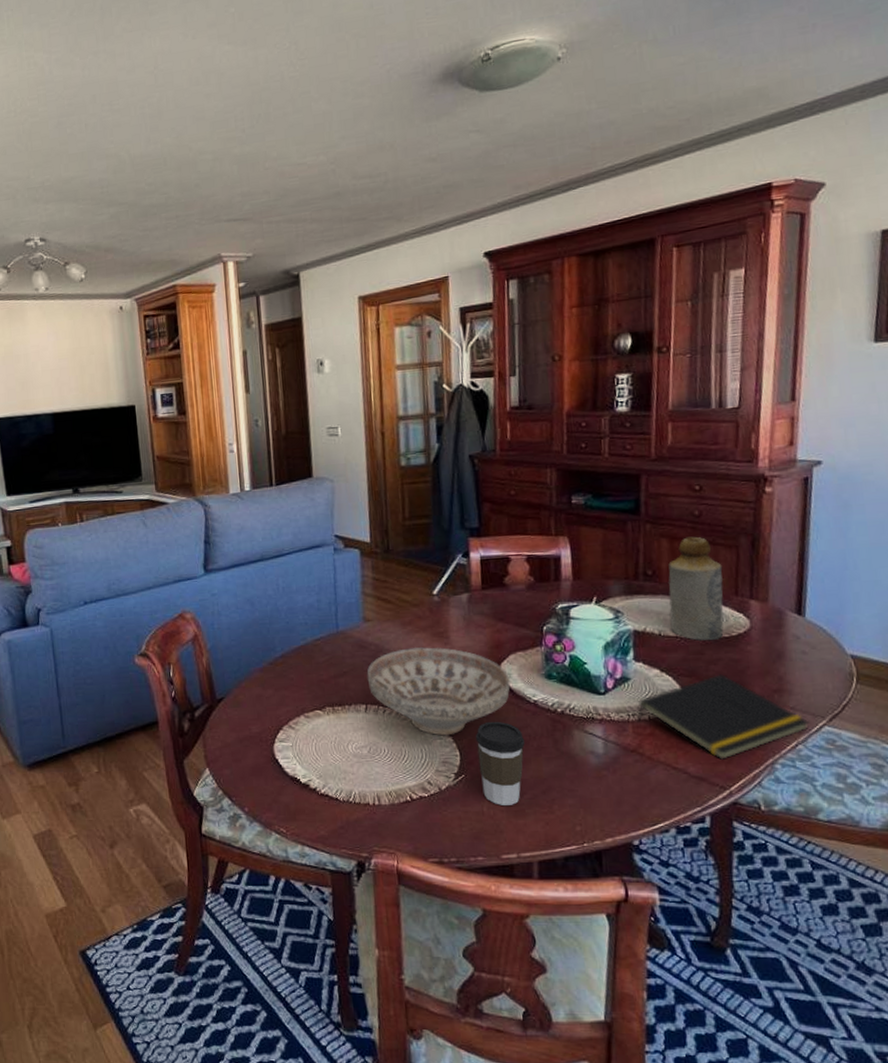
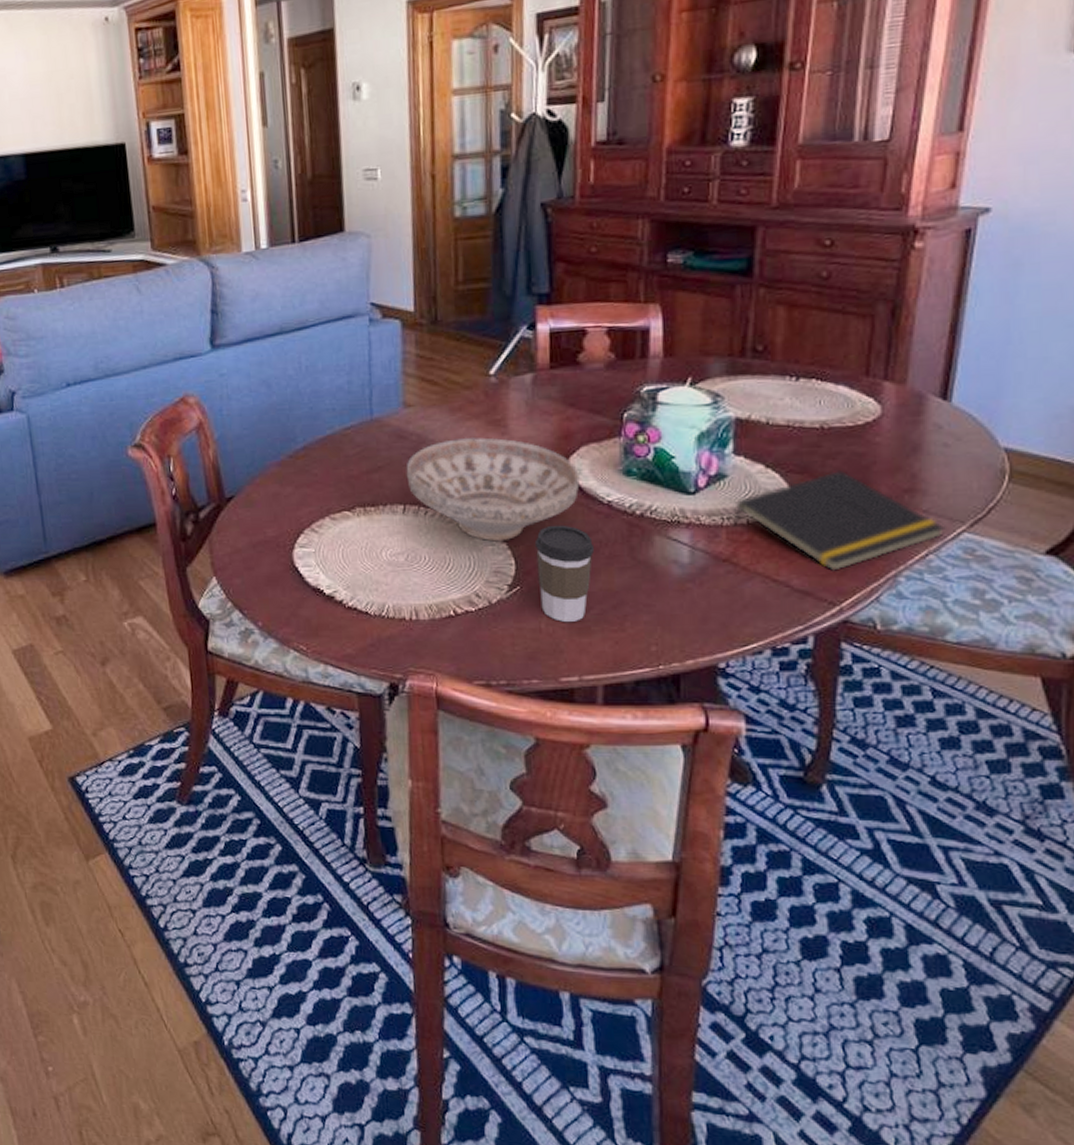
bottle: present [668,536,724,641] -> none [781,303,852,431]

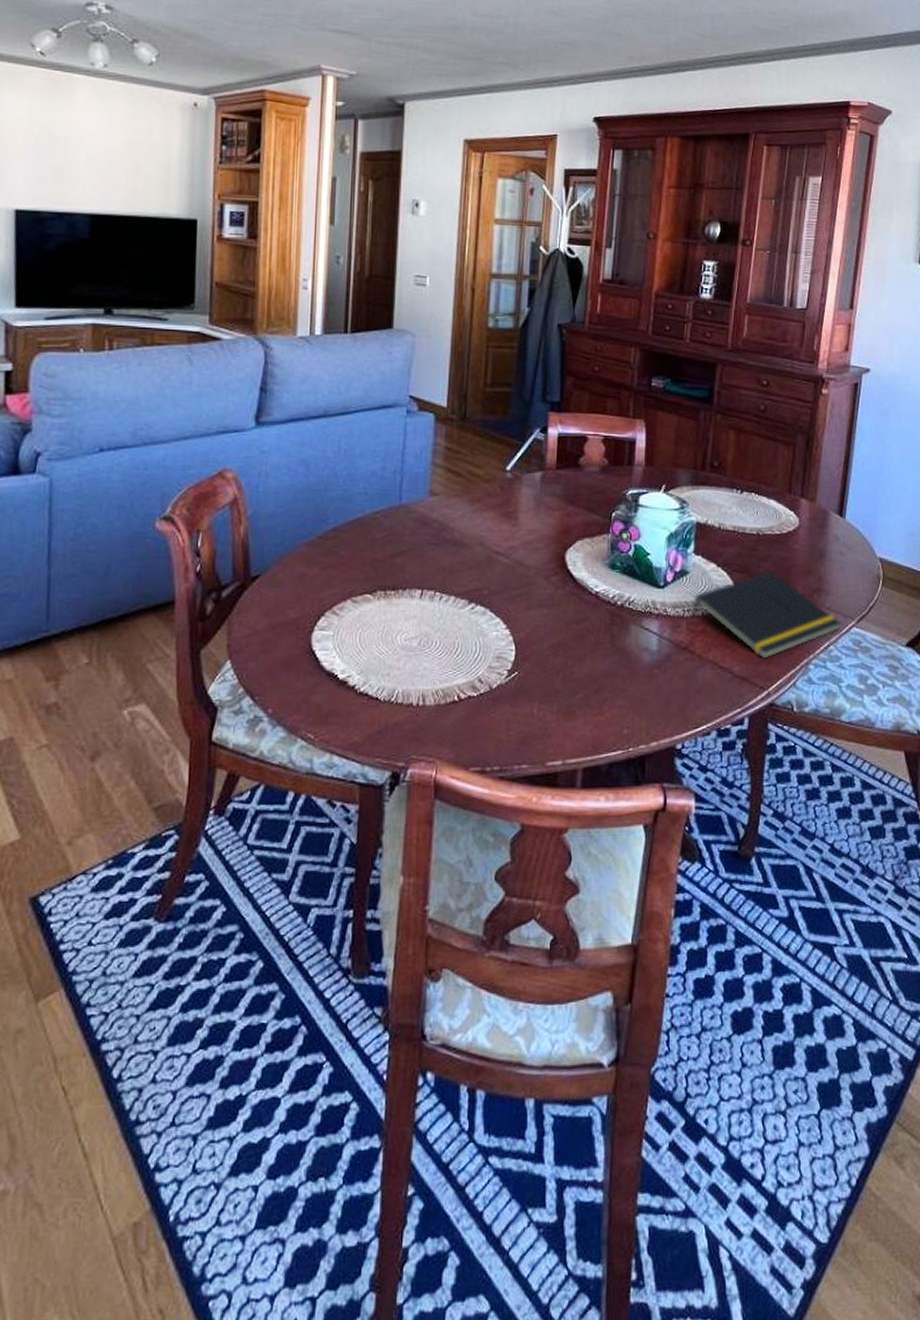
decorative bowl: present [406,437,580,542] -> none [426,528,574,628]
coffee cup: present [534,525,595,622] -> none [533,613,583,706]

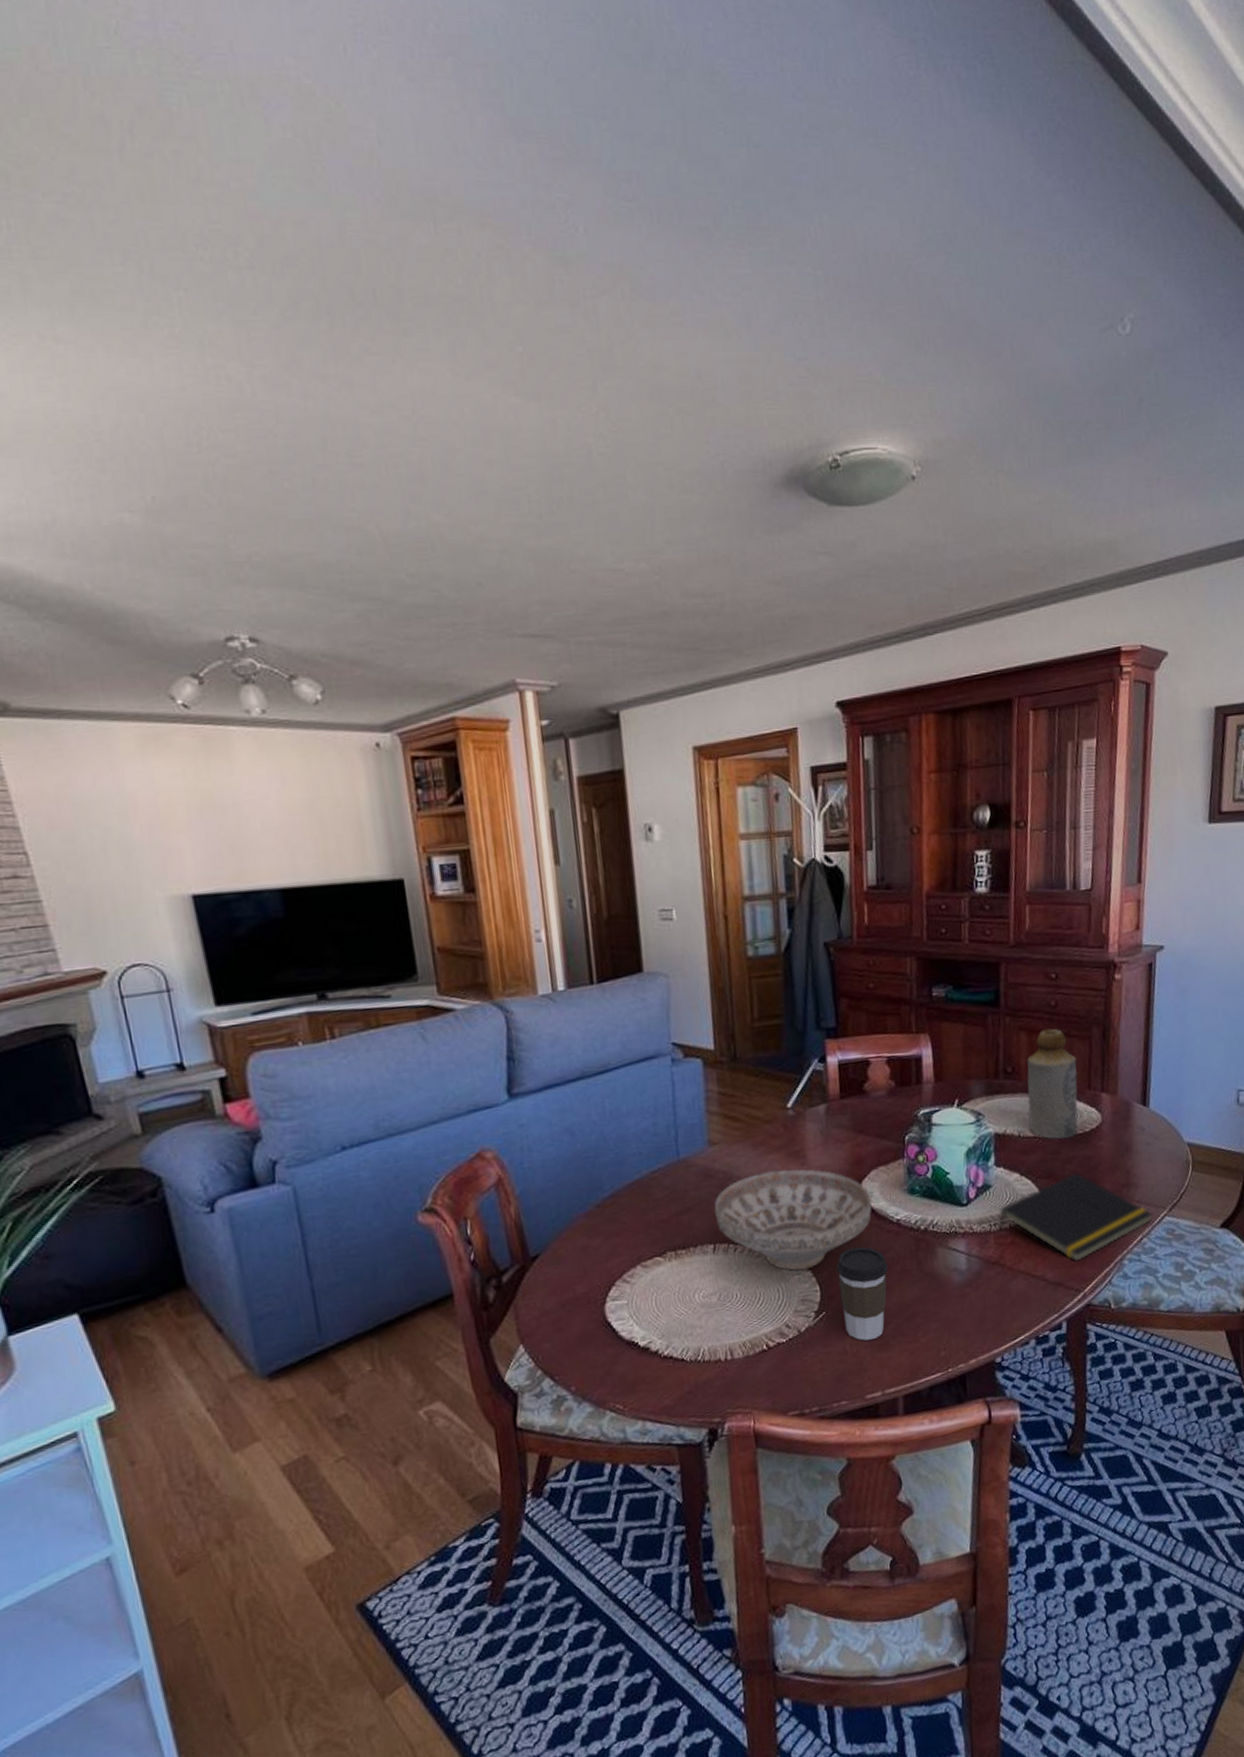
decorative bowl: none [426,528,574,628] -> present [714,1169,872,1271]
coffee cup: none [533,613,583,706] -> present [836,1246,889,1341]
bottle: none [730,431,780,537] -> present [1027,1028,1078,1140]

